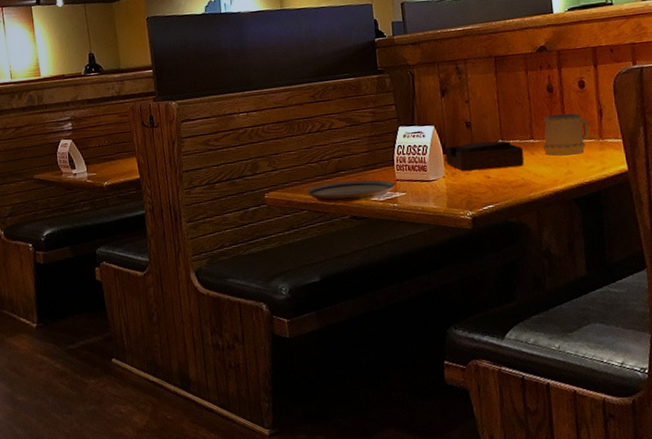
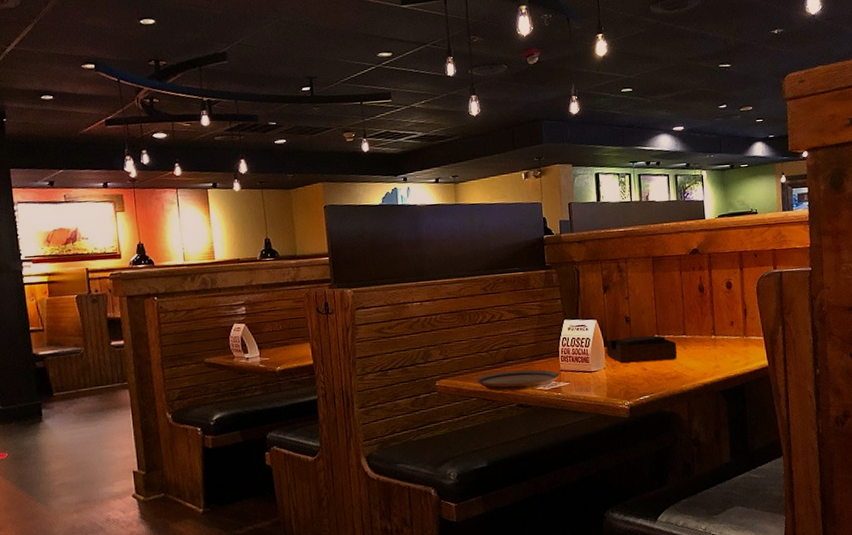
beer mug: present [543,113,590,157] -> none [694,311,735,352]

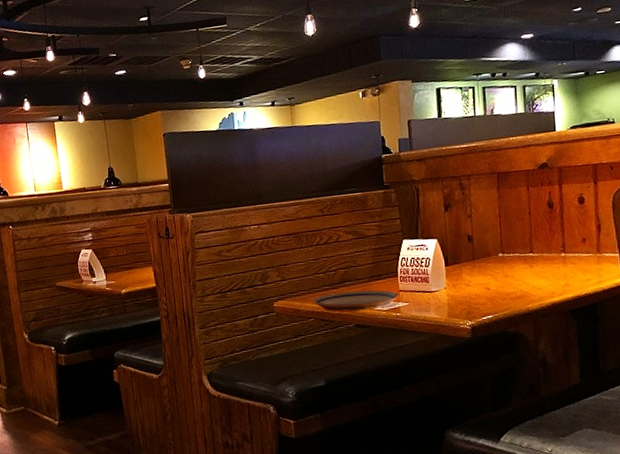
napkin holder: present [606,335,678,364] -> none [447,254,524,283]

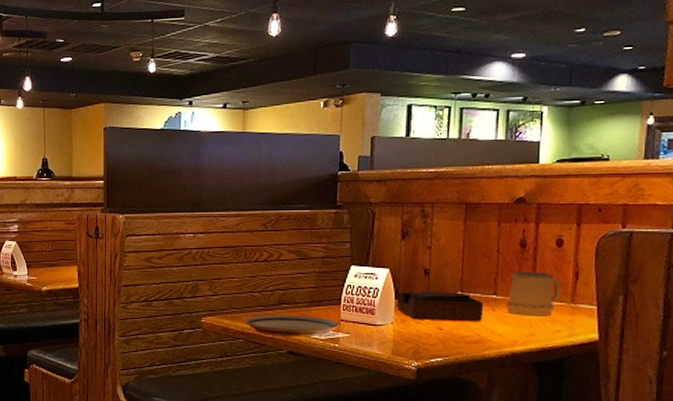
napkin holder: none [447,254,524,283] -> present [397,291,484,322]
beer mug: none [542,228,588,270] -> present [506,271,561,318]

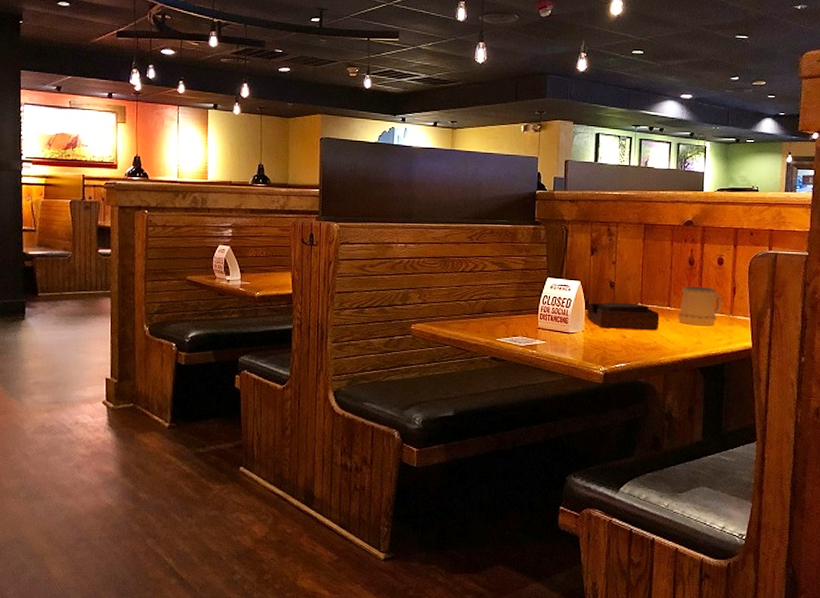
plate: present [244,315,339,337] -> none [451,322,537,344]

